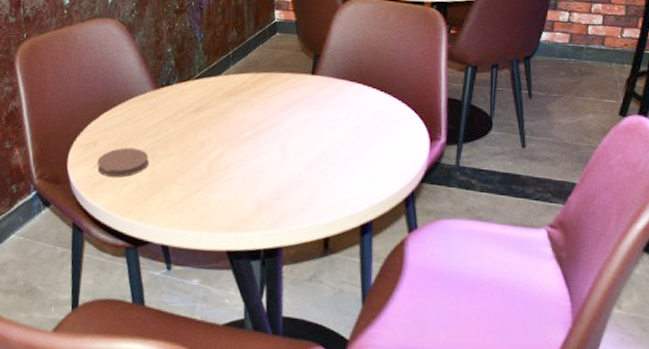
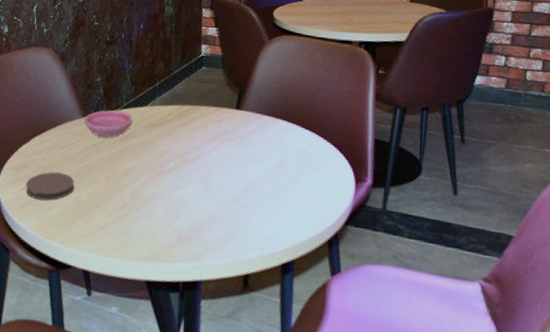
saucer: none [155,81,206,109] -> present [83,110,132,137]

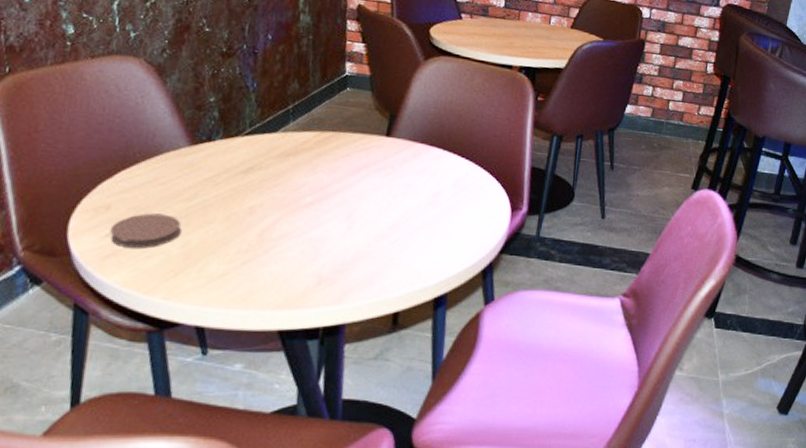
saucer: present [83,110,132,137] -> none [192,137,259,169]

